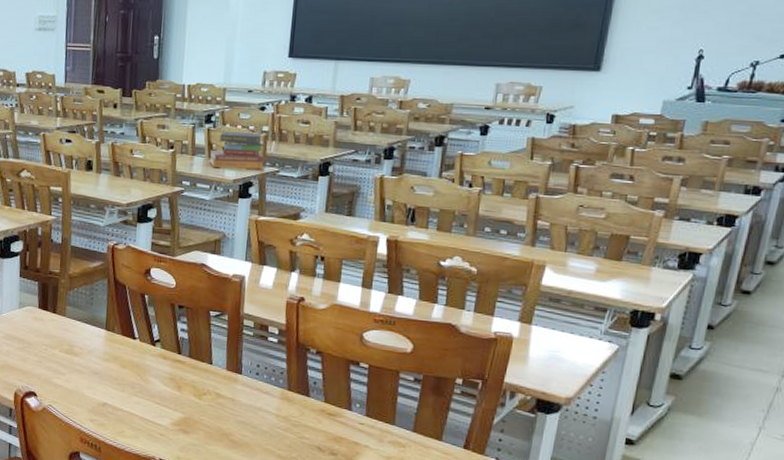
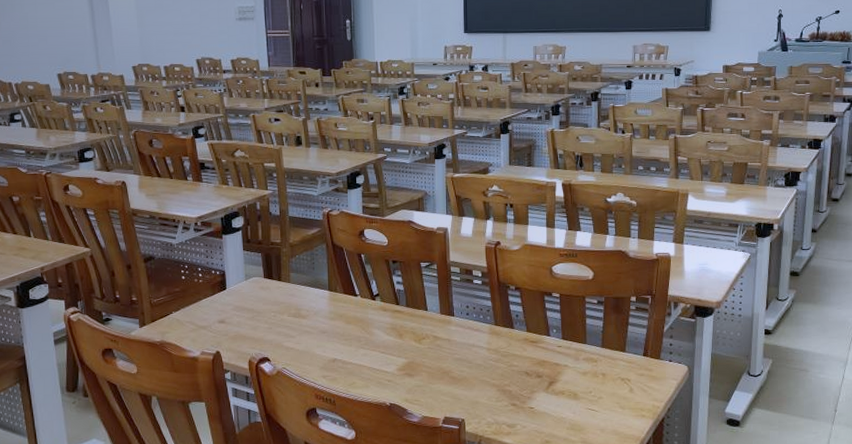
books: present [209,131,264,169] -> none [405,100,453,134]

